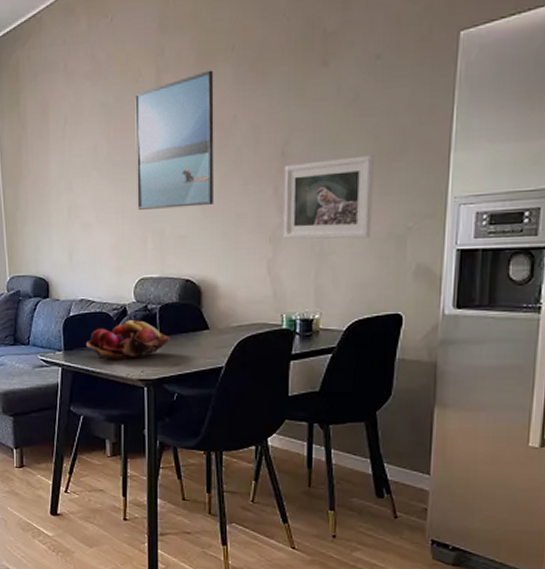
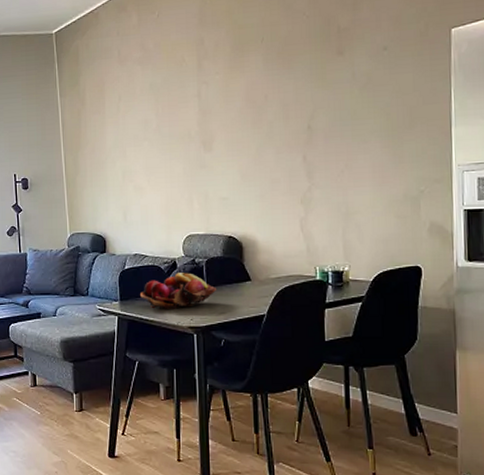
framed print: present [135,70,214,210] -> none [180,57,251,175]
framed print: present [283,155,374,239] -> none [311,129,390,201]

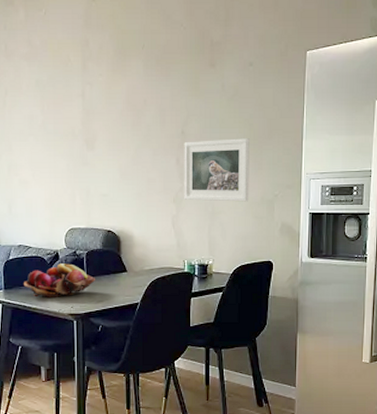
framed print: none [311,129,390,201] -> present [184,138,250,202]

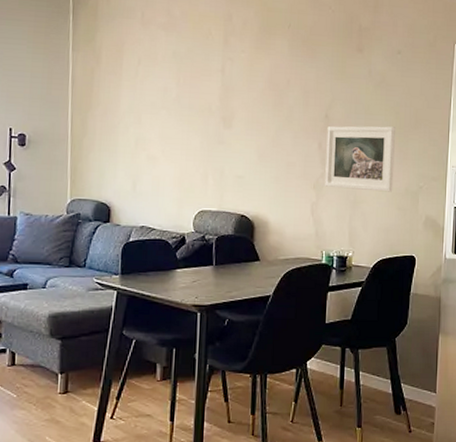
fruit basket: present [24,264,96,297] -> none [144,249,225,286]

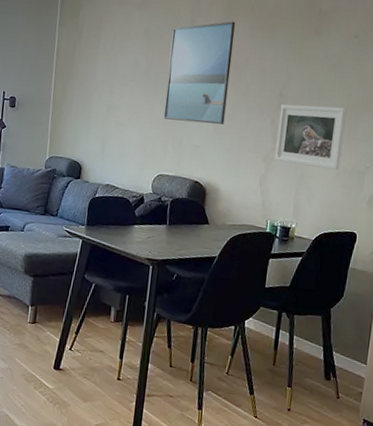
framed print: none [201,40,273,152] -> present [163,21,236,125]

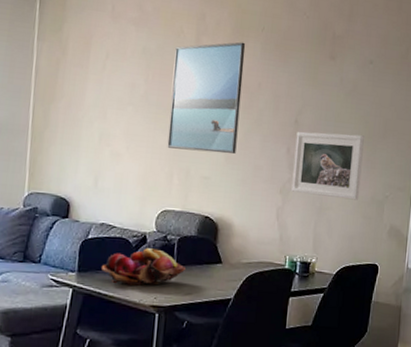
fruit basket: none [106,207,178,241] -> present [102,248,187,286]

